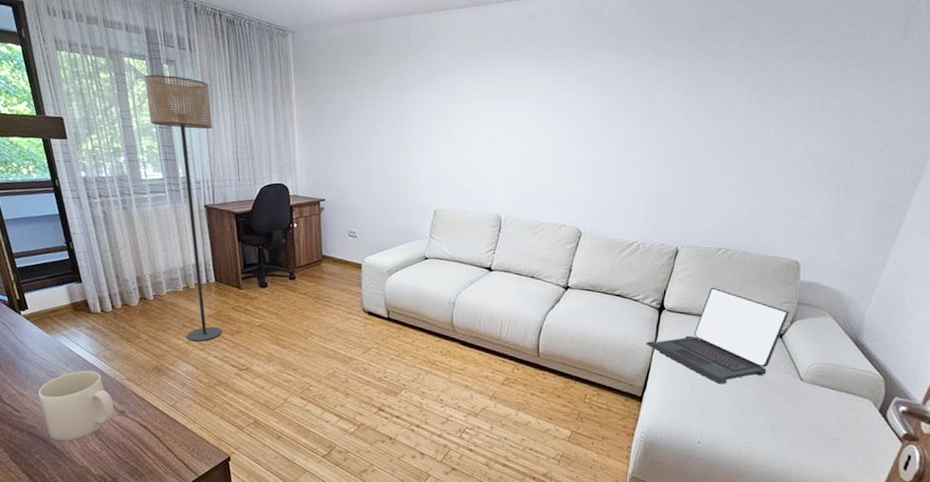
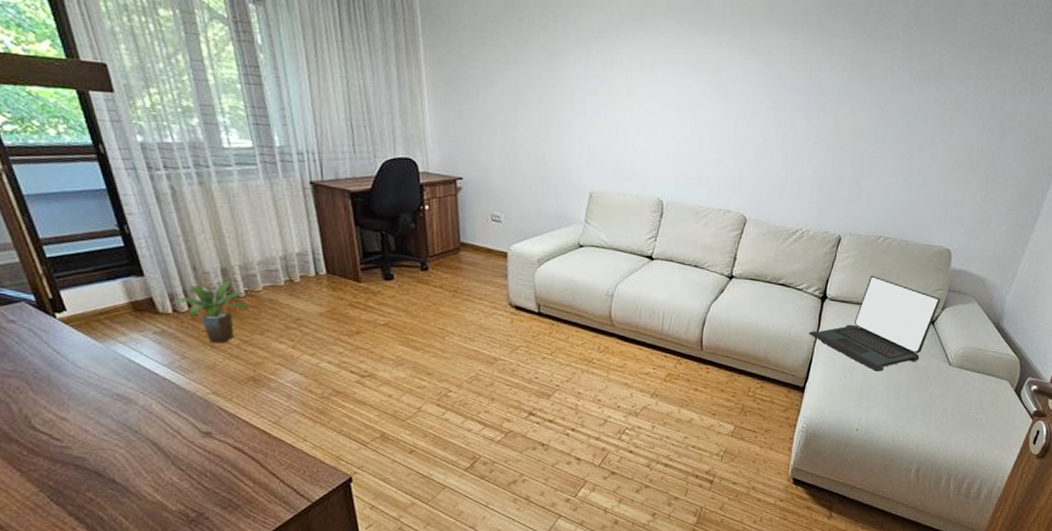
mug: present [38,370,114,442] -> none [86,385,196,474]
potted plant: none [98,285,157,338] -> present [169,279,250,343]
floor lamp: present [144,74,222,342] -> none [222,15,337,346]

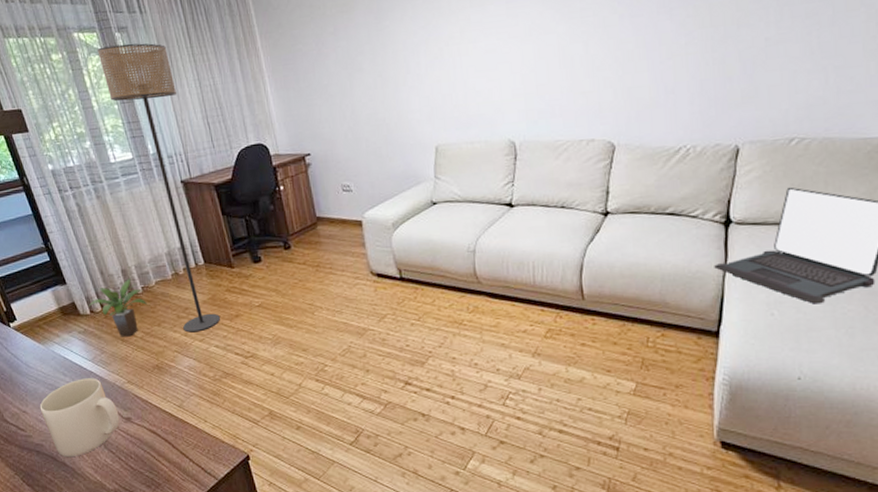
mug: none [86,385,196,474] -> present [39,378,120,458]
floor lamp: none [222,15,337,346] -> present [97,43,220,333]

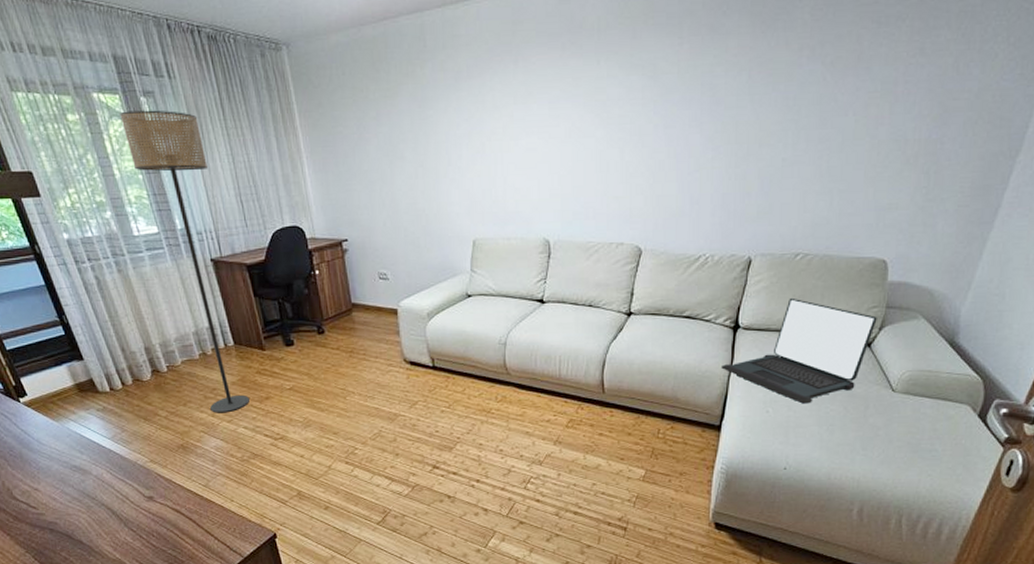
mug: present [39,378,120,458] -> none [53,456,142,536]
potted plant: present [87,278,148,337] -> none [106,356,173,416]

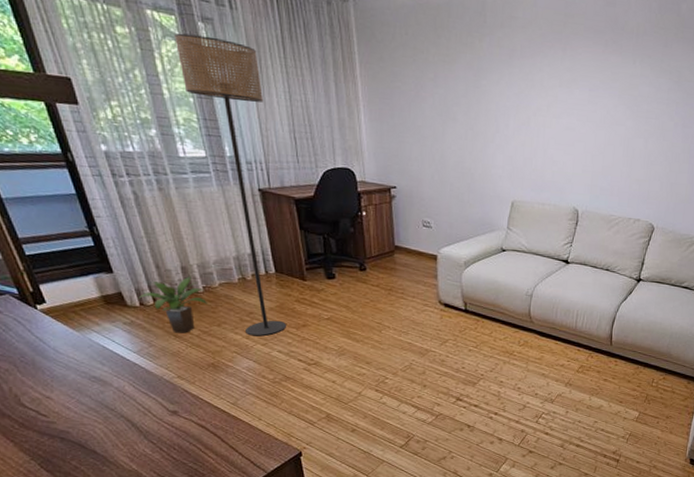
potted plant: none [106,356,173,416] -> present [136,276,208,334]

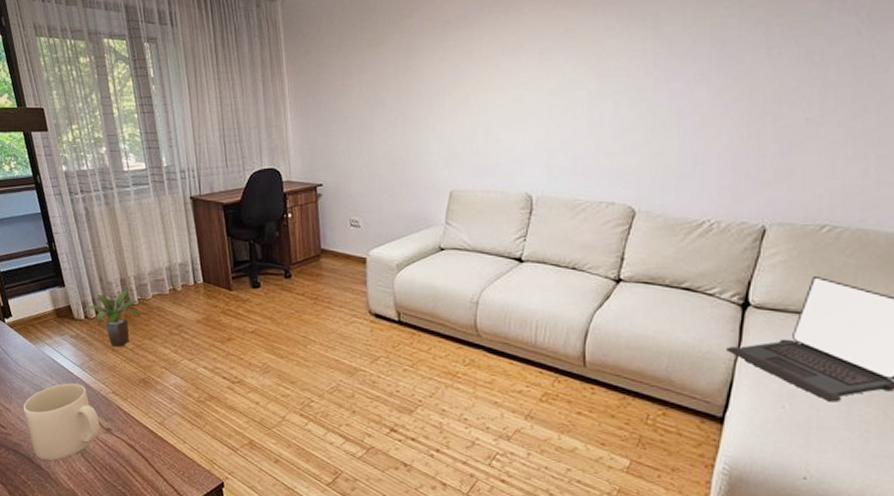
mug: none [68,369,165,446] -> present [23,383,100,461]
floor lamp: present [174,33,286,337] -> none [125,54,212,351]

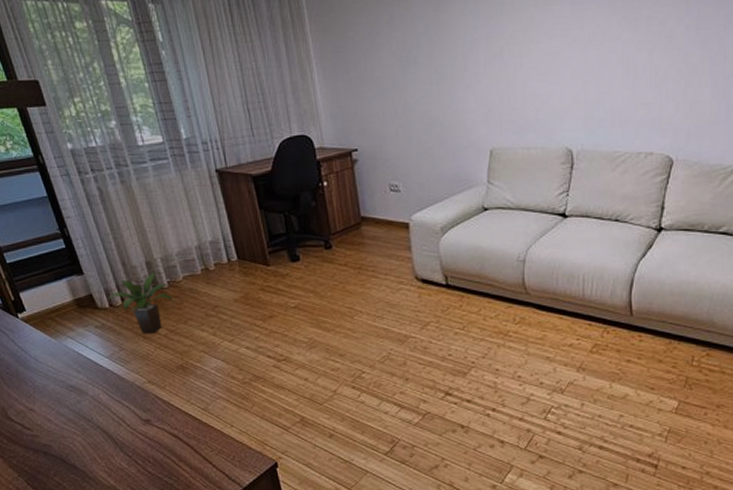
mug: present [23,383,100,461] -> none [49,376,138,460]

